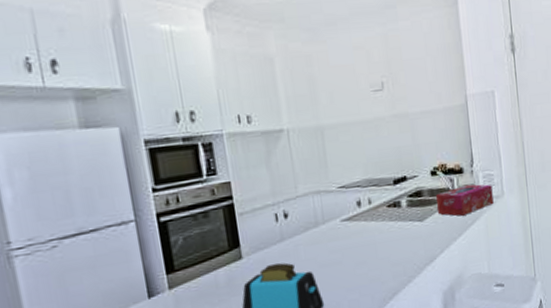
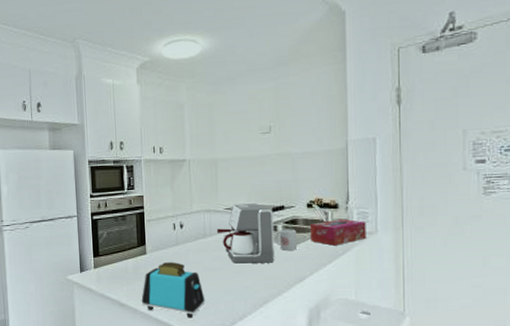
coffee maker: none [330,177,402,253] -> present [216,204,275,264]
mug: none [399,202,424,229] -> present [275,229,297,250]

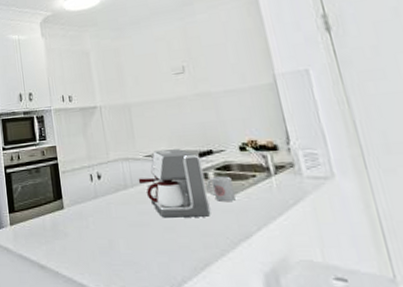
toaster: present [141,262,205,318] -> none [62,217,135,284]
tissue box: present [309,218,366,246] -> none [247,162,322,194]

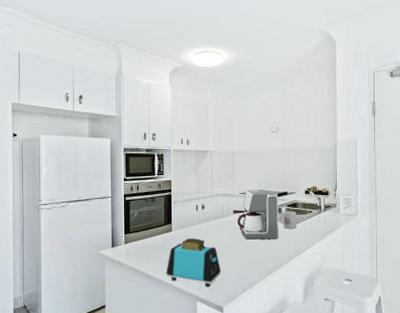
toaster: none [62,217,135,284] -> present [166,238,221,287]

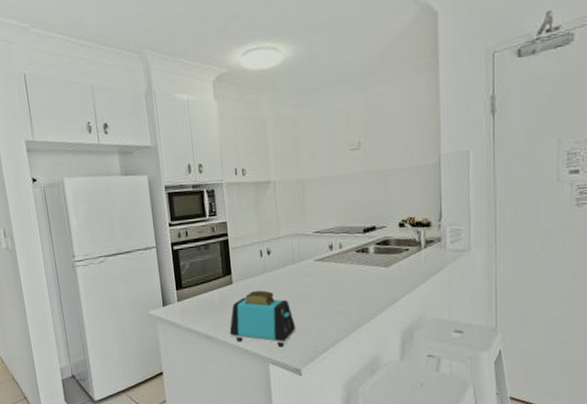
coffee maker: present [232,190,279,240] -> none [305,225,367,289]
mug: present [280,211,296,229] -> none [367,250,389,273]

